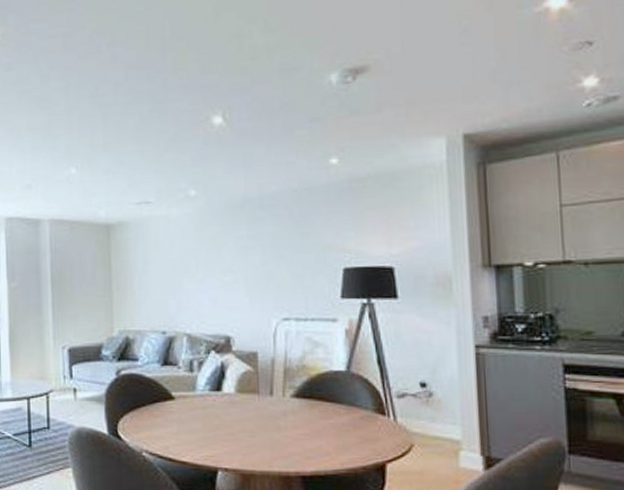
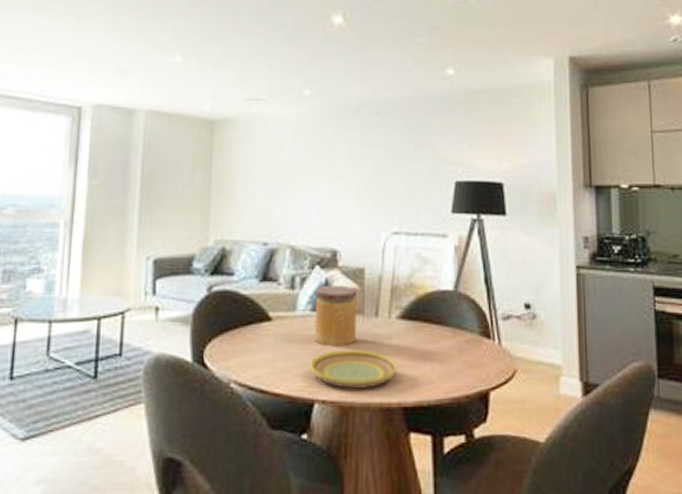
plate: none [212,425,293,460] -> present [310,350,397,390]
jar: none [213,368,253,422] -> present [315,285,357,347]

